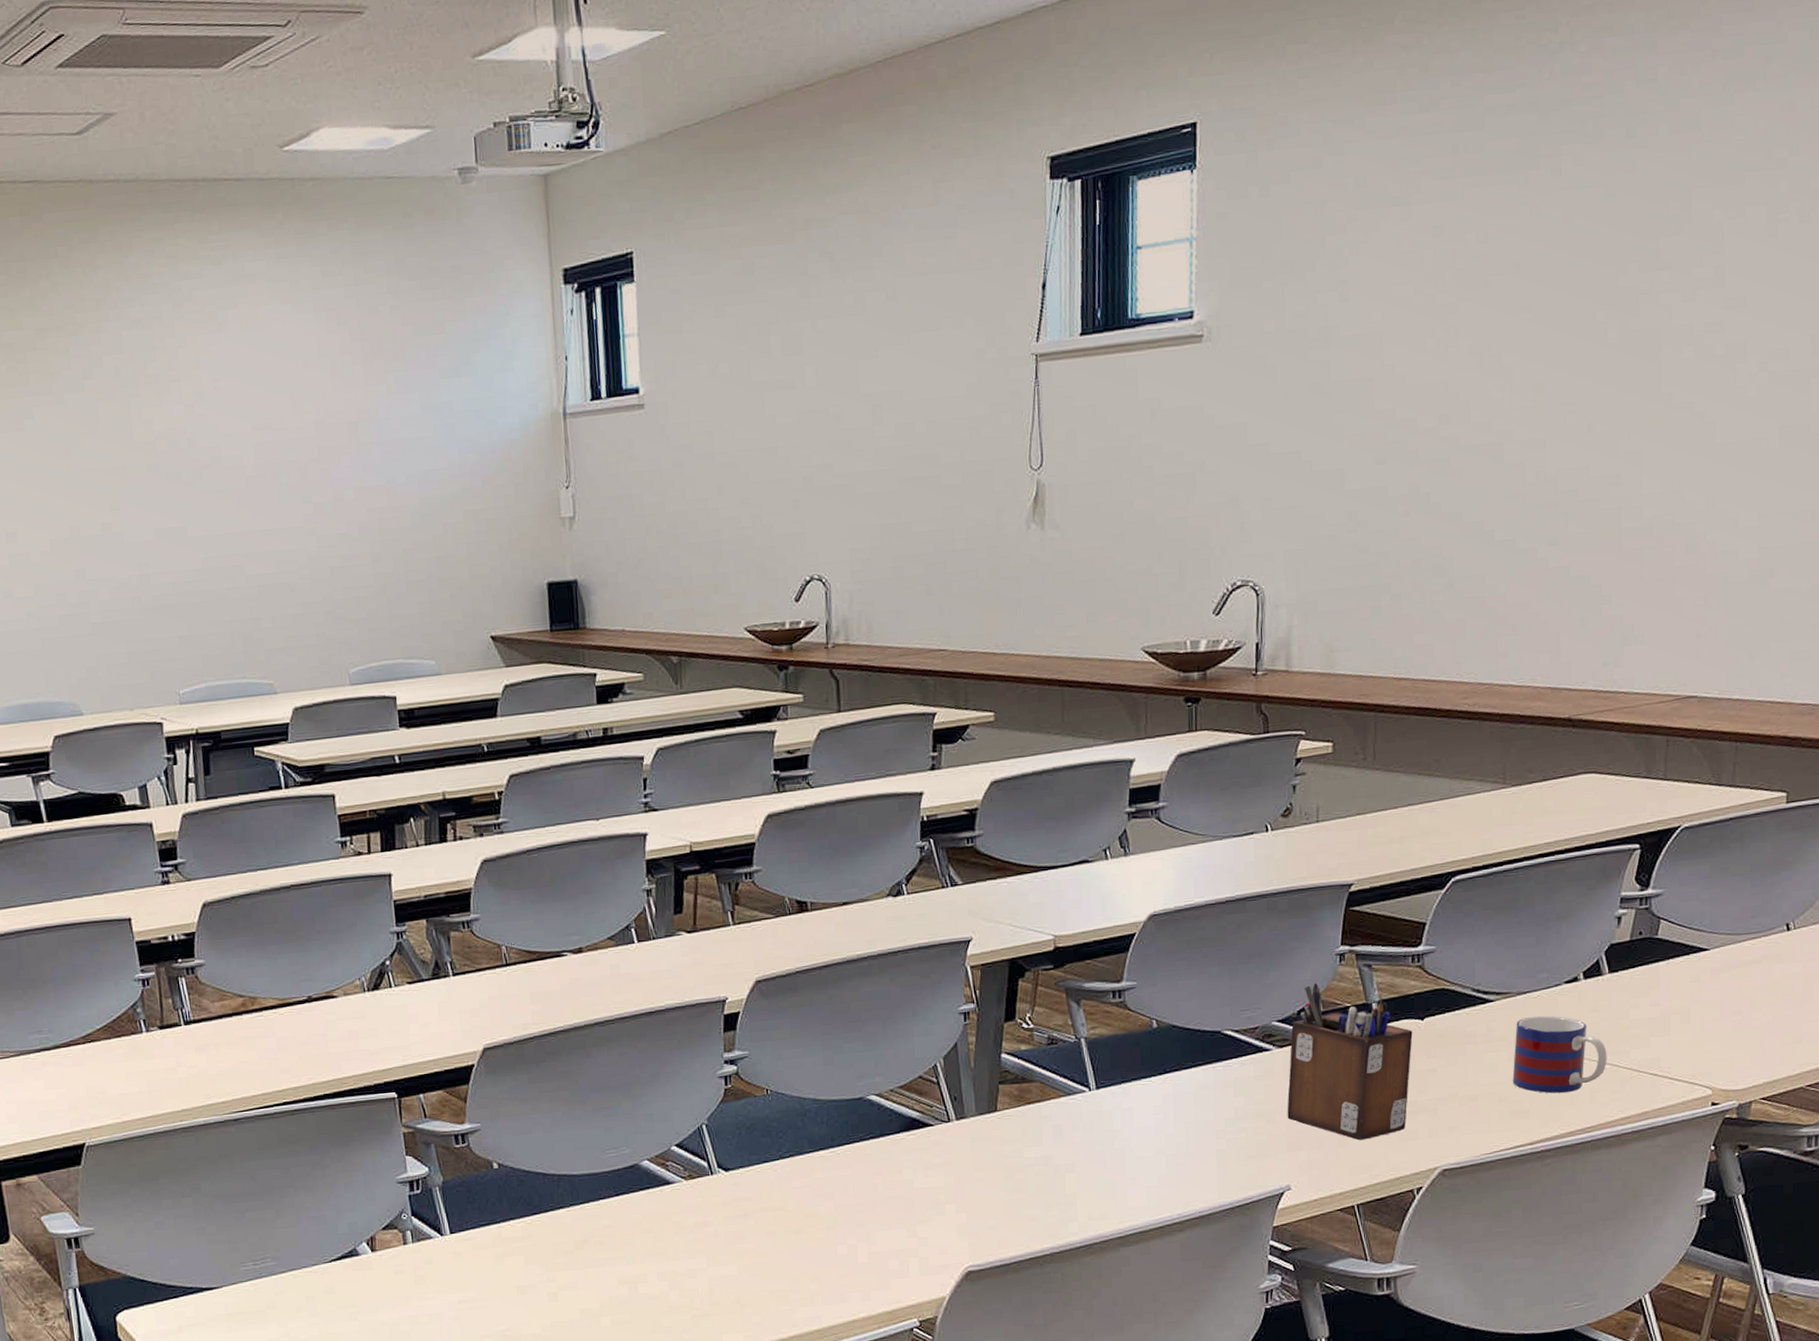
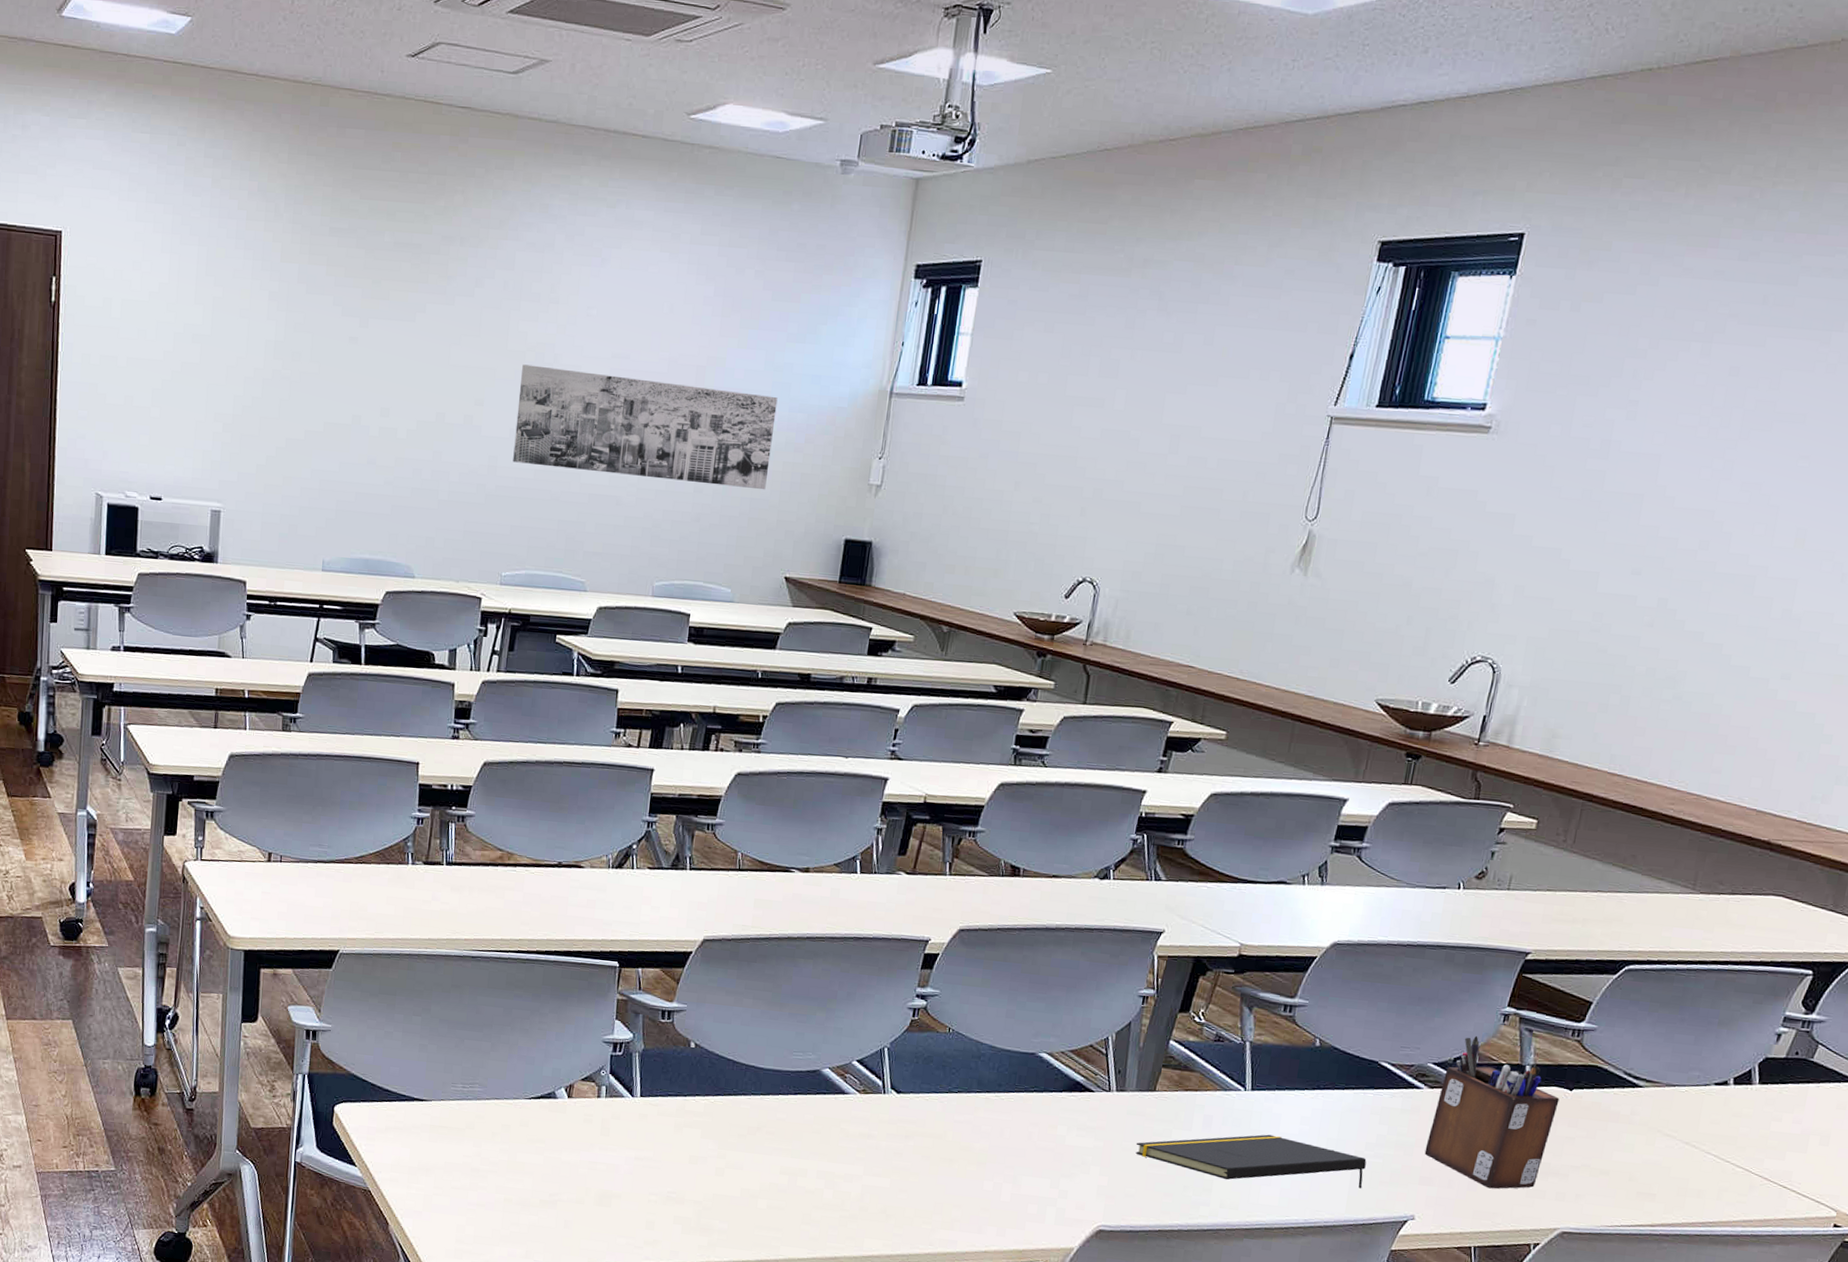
wall art: none [154,441,450,566] -> present [513,364,778,490]
notepad: none [988,1131,1231,1190] -> present [1135,1134,1367,1189]
mug: present [1512,1016,1607,1094] -> none [1645,1108,1742,1186]

